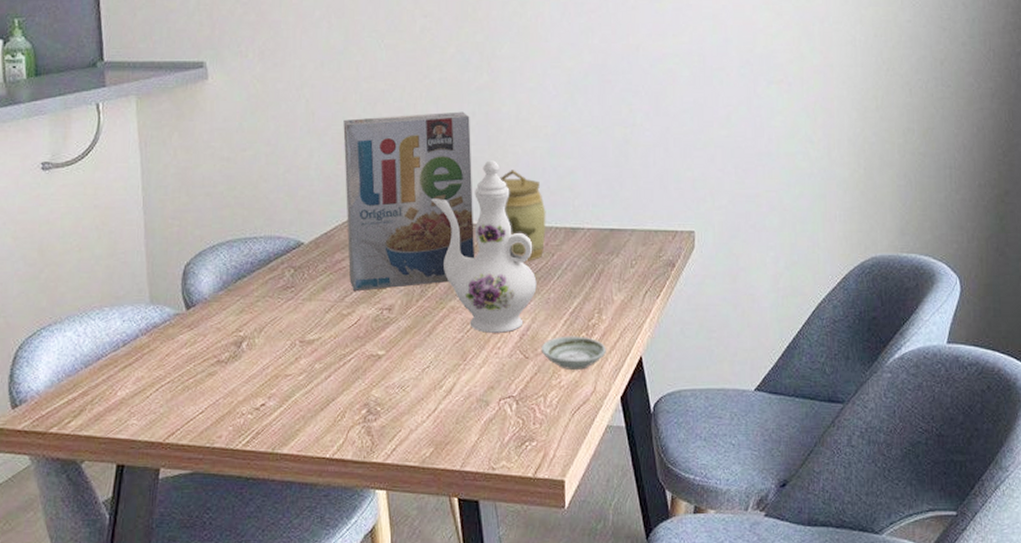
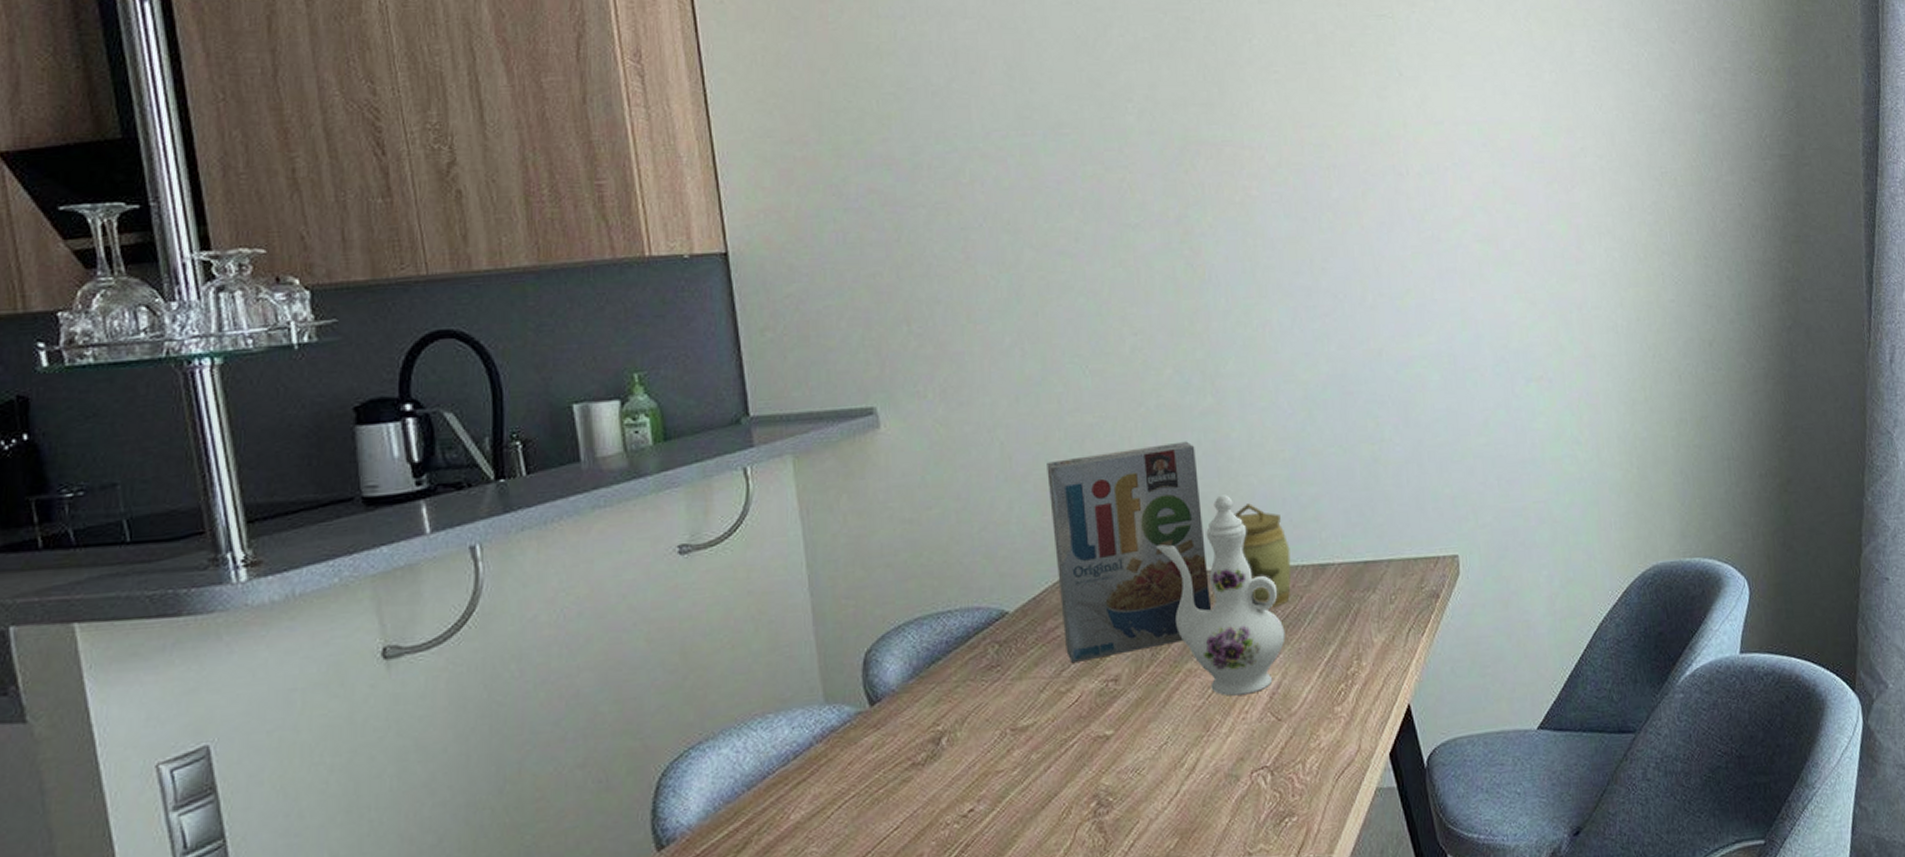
saucer: present [541,336,606,370] -> none [1294,688,1370,729]

